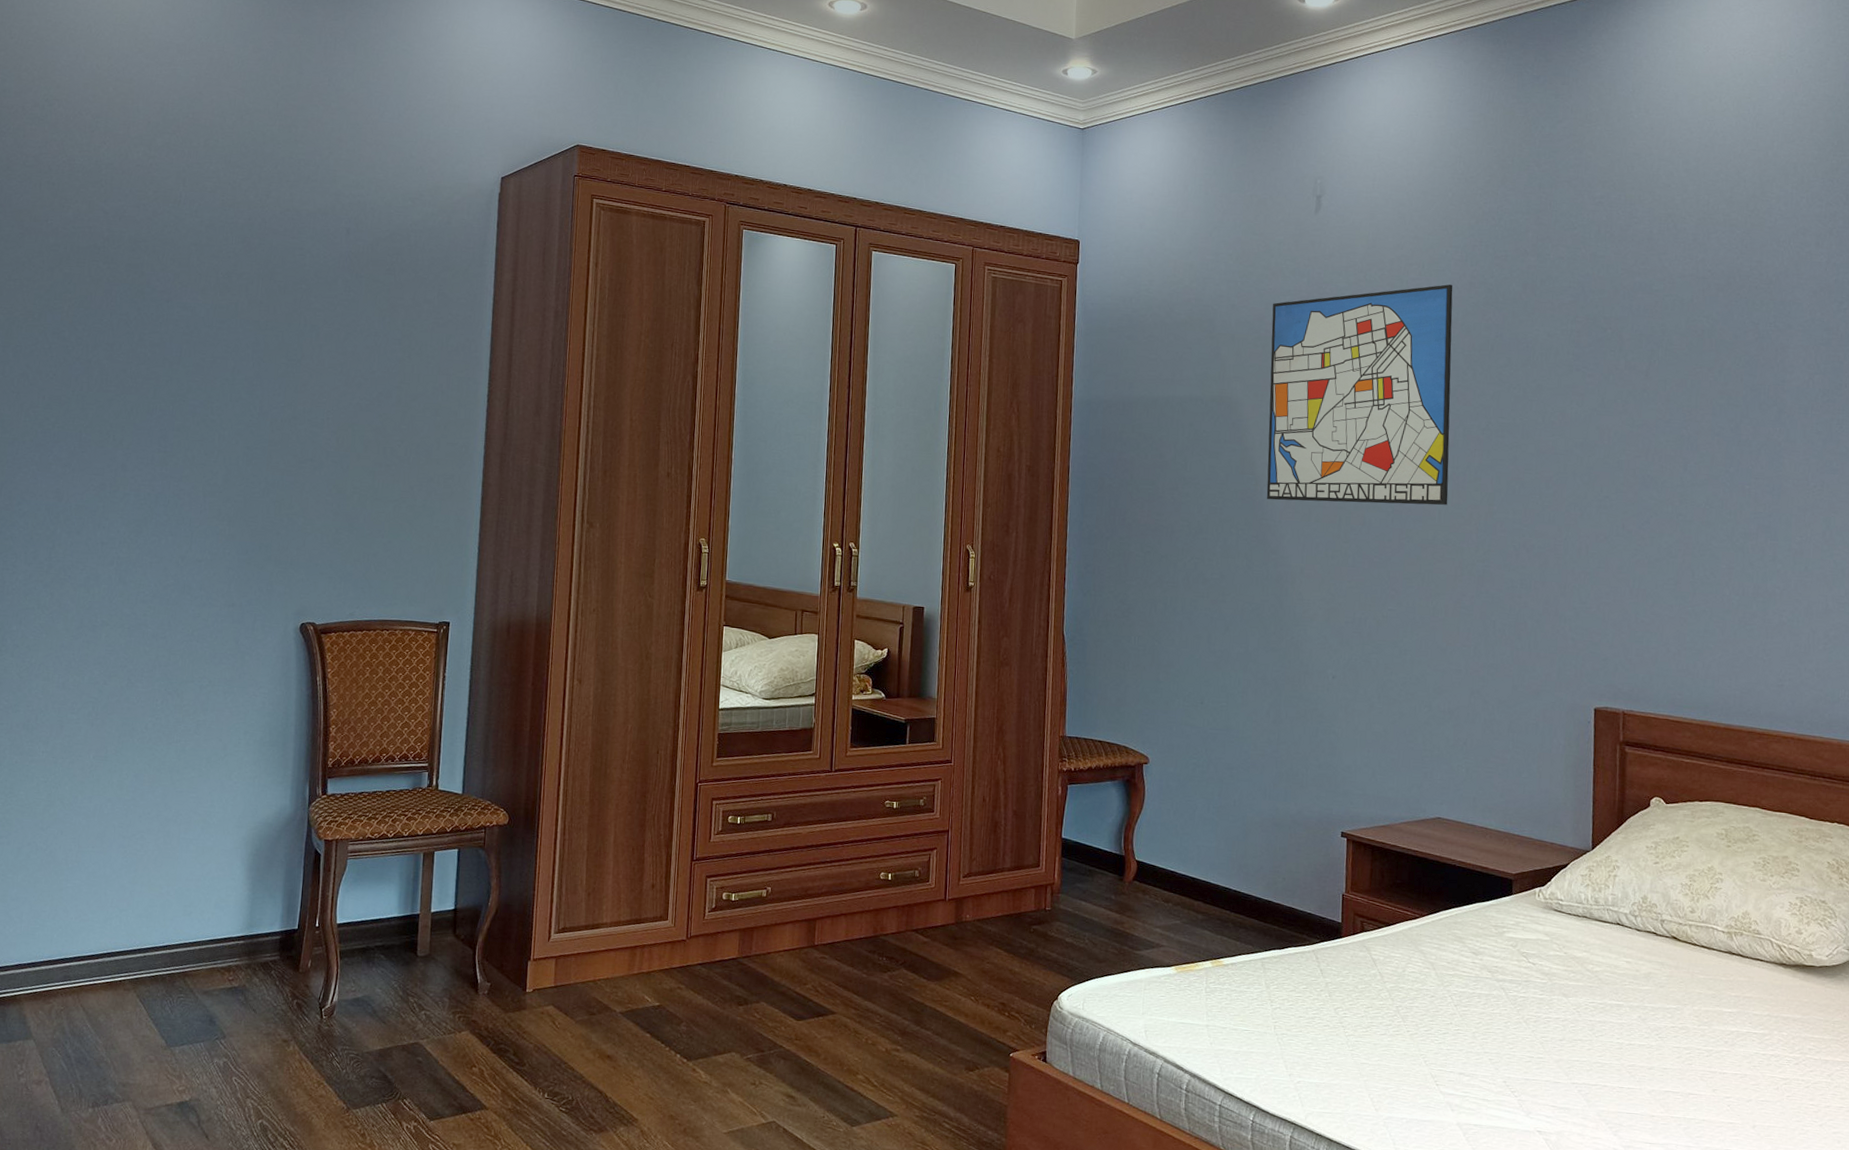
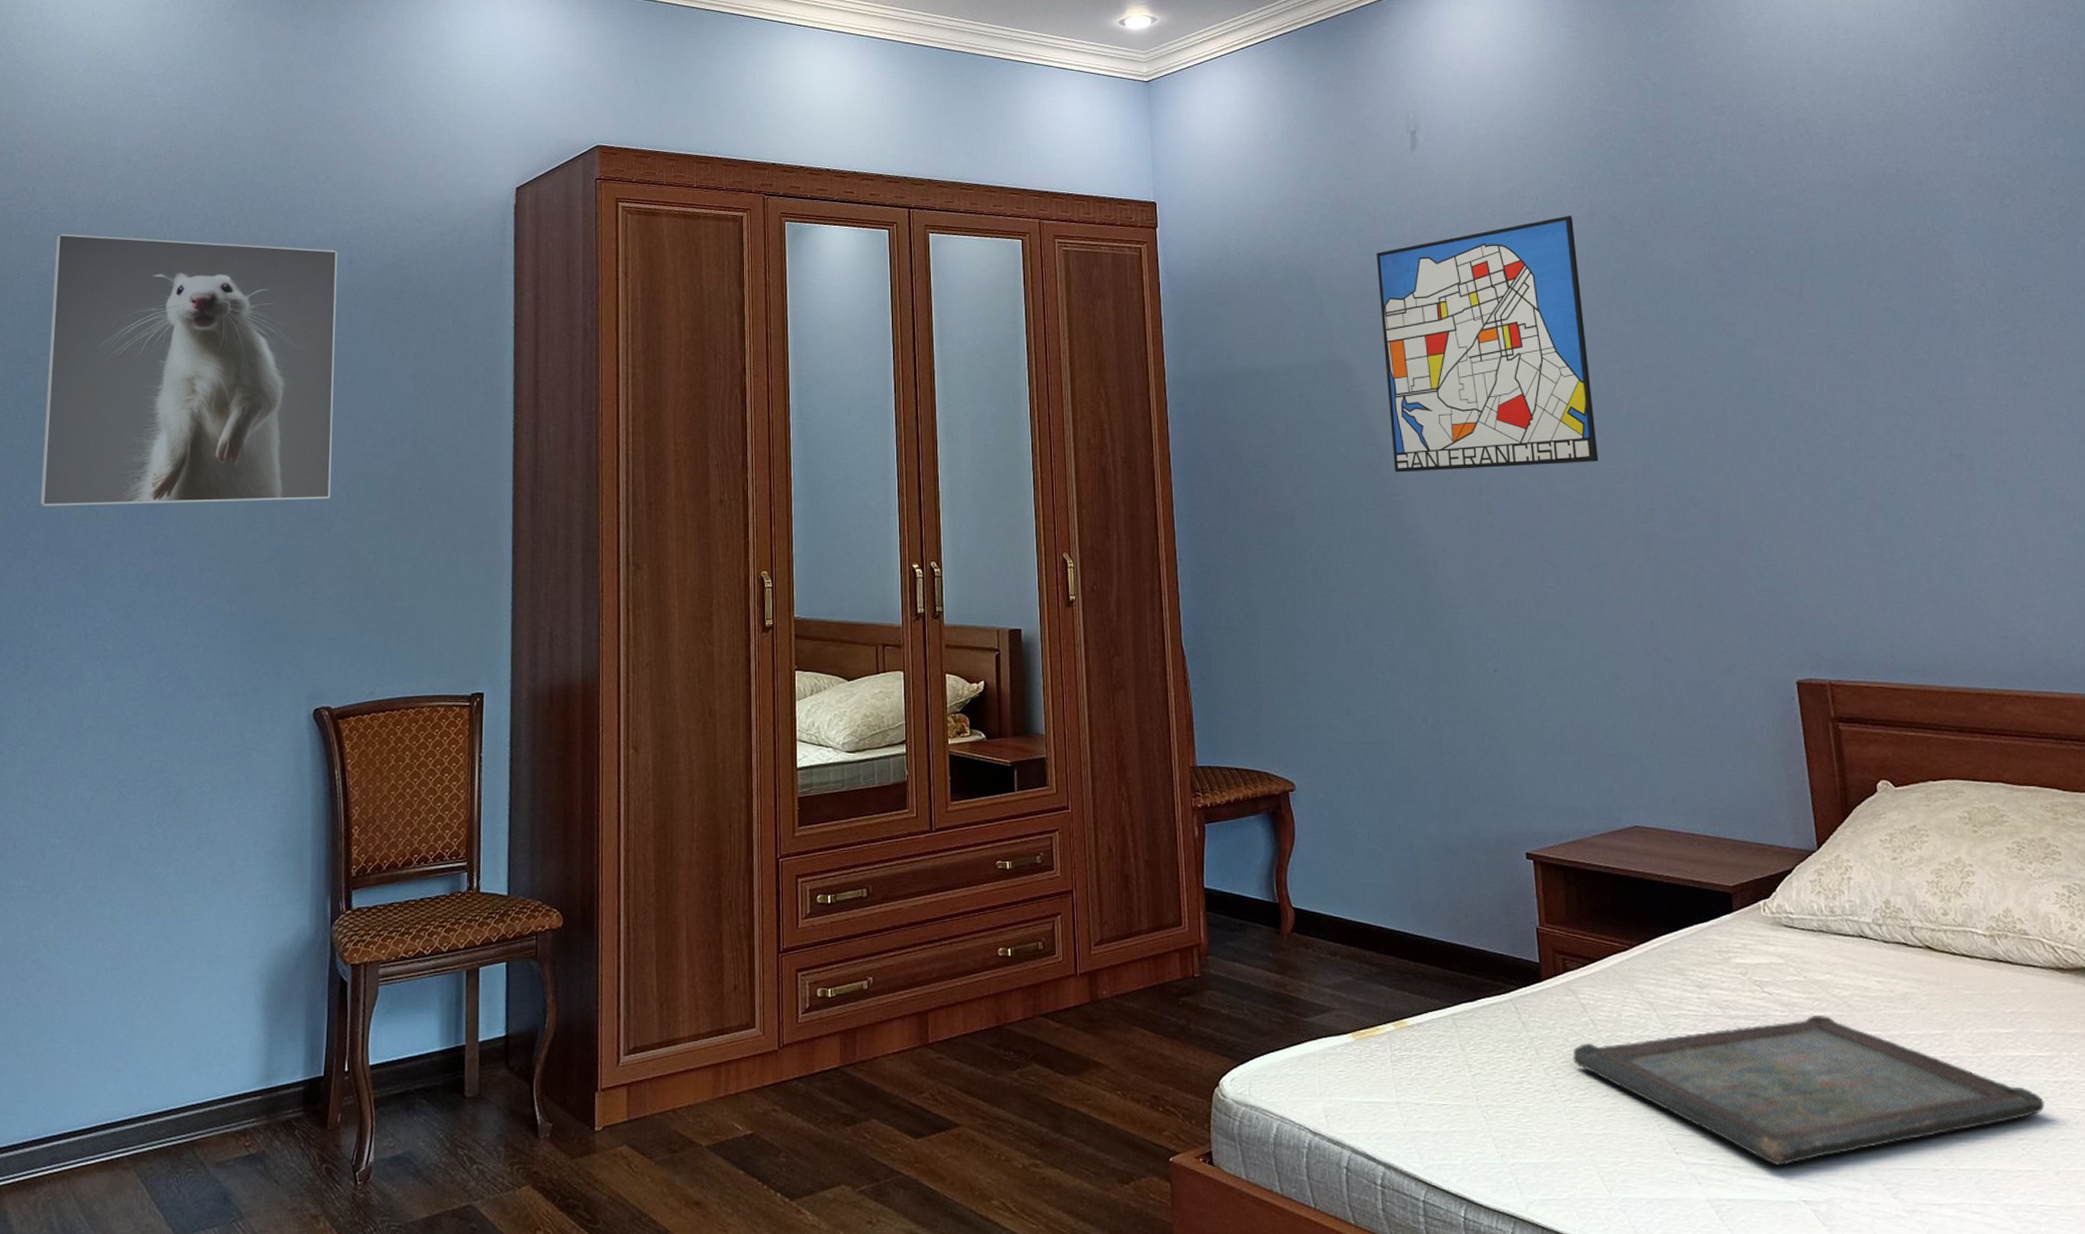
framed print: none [63,183,337,443] -> present [40,233,338,506]
serving tray: none [1360,985,1752,1102] -> present [1573,1016,2045,1166]

